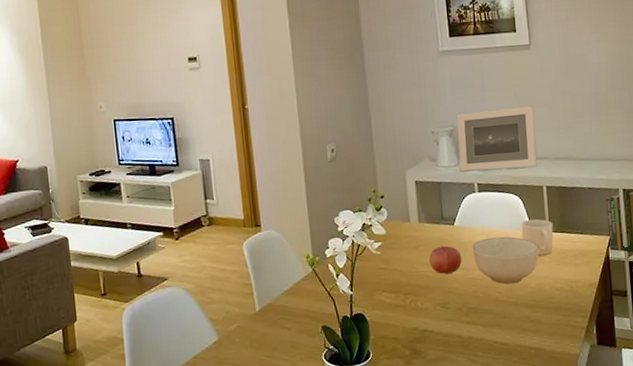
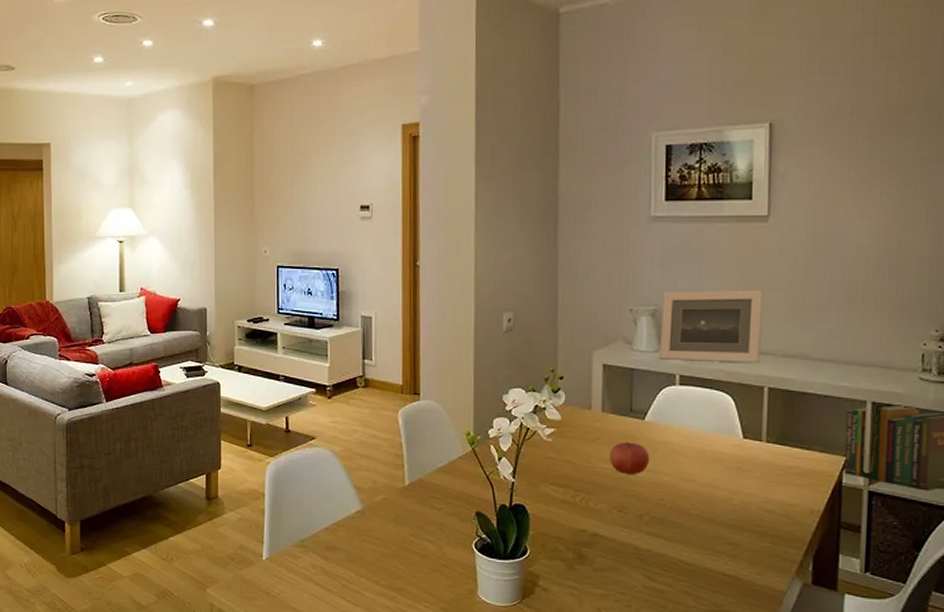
bowl: present [472,236,540,284] -> none [664,439,750,497]
mug: present [521,219,554,256] -> none [728,424,771,469]

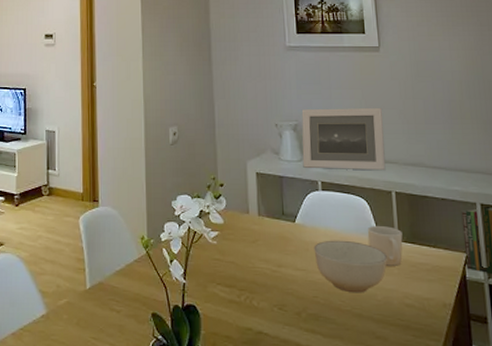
fruit: present [610,442,650,474] -> none [268,243,303,273]
bowl: none [664,439,750,497] -> present [314,240,387,293]
mug: none [728,424,771,469] -> present [367,225,403,266]

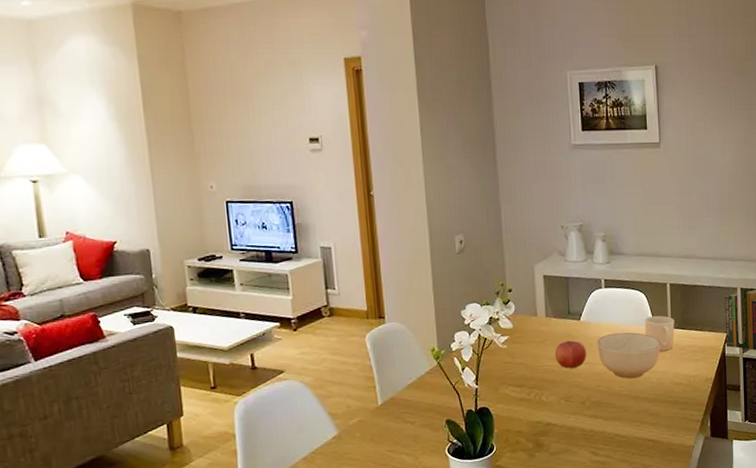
fruit: none [268,243,303,273] -> present [555,340,587,368]
picture frame: present [301,107,386,171] -> none [586,203,662,268]

